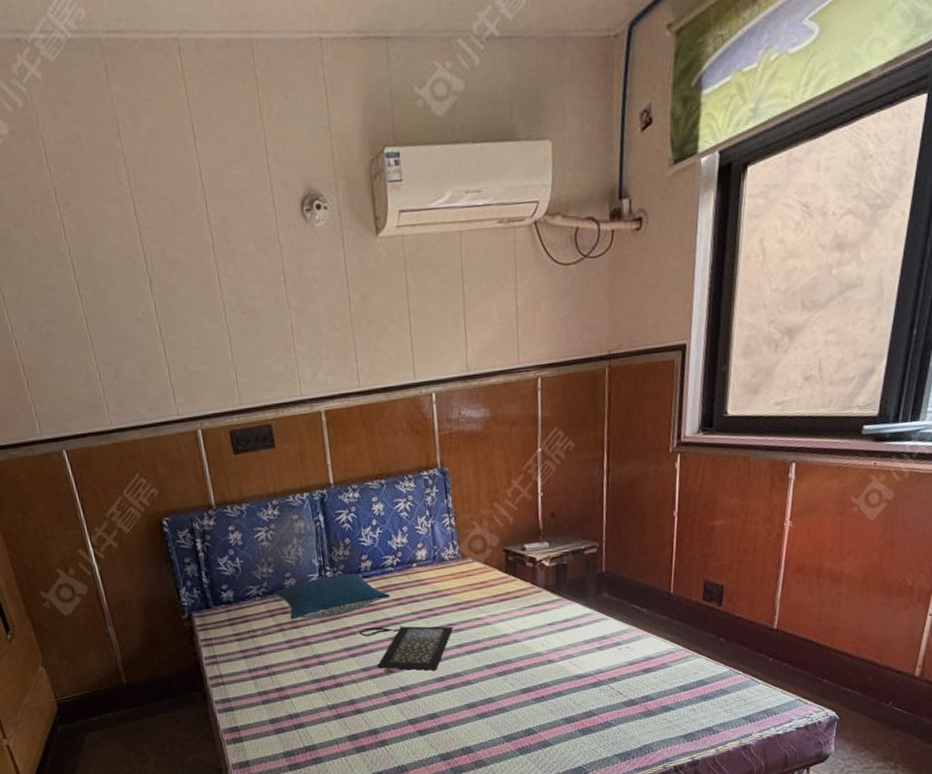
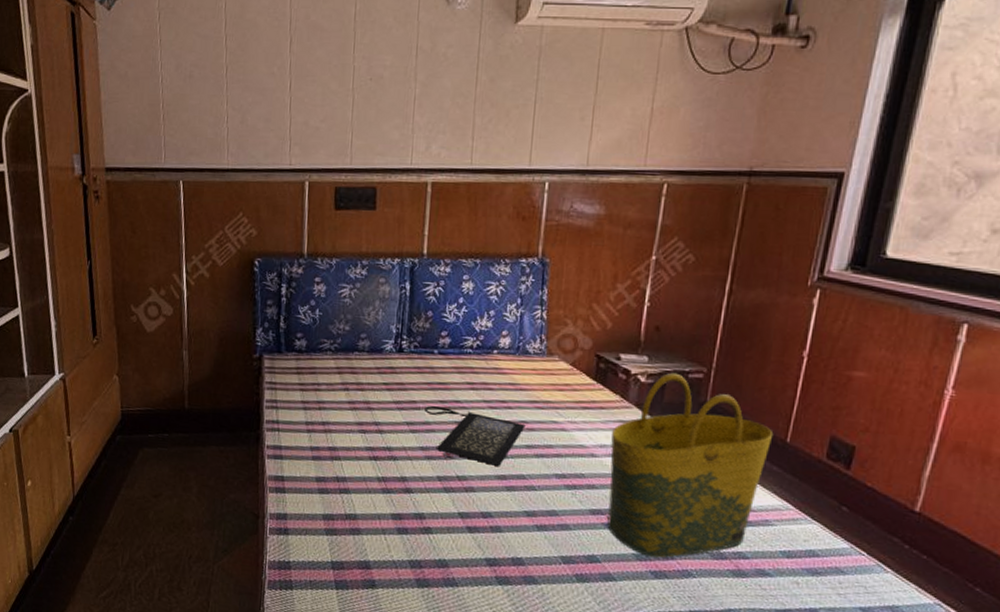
pillow: present [273,573,390,620] -> none [345,344,464,388]
tote bag: none [528,552,660,718] -> present [607,372,774,558]

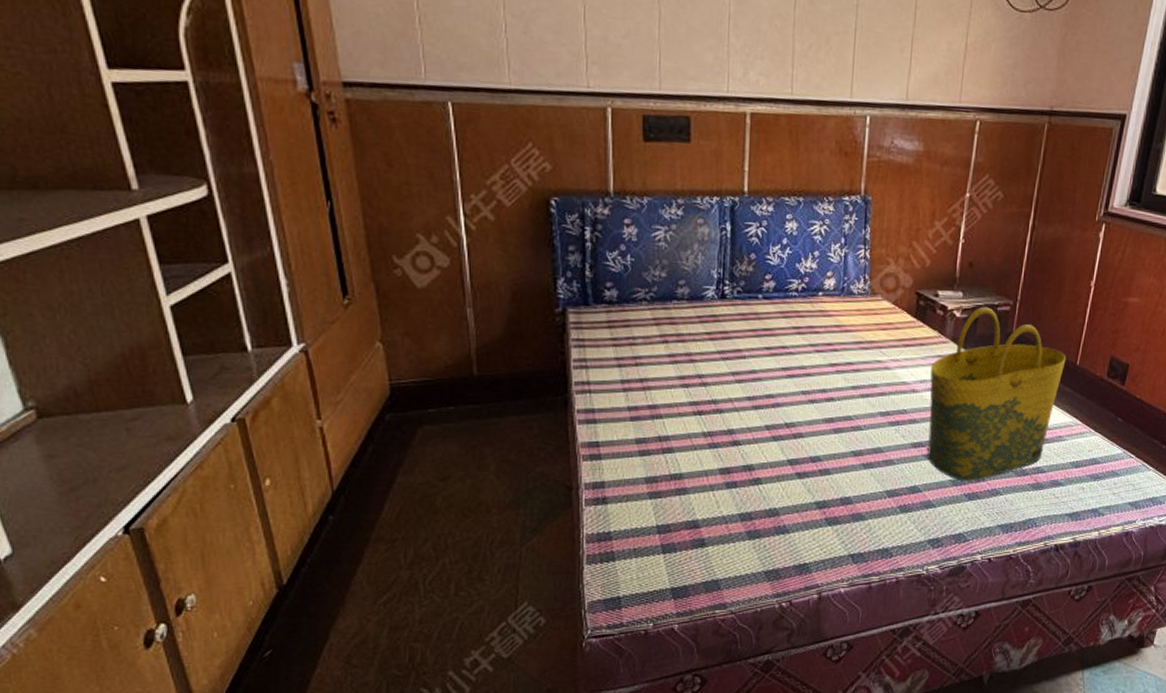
clutch bag: present [424,406,526,467] -> none [750,354,851,411]

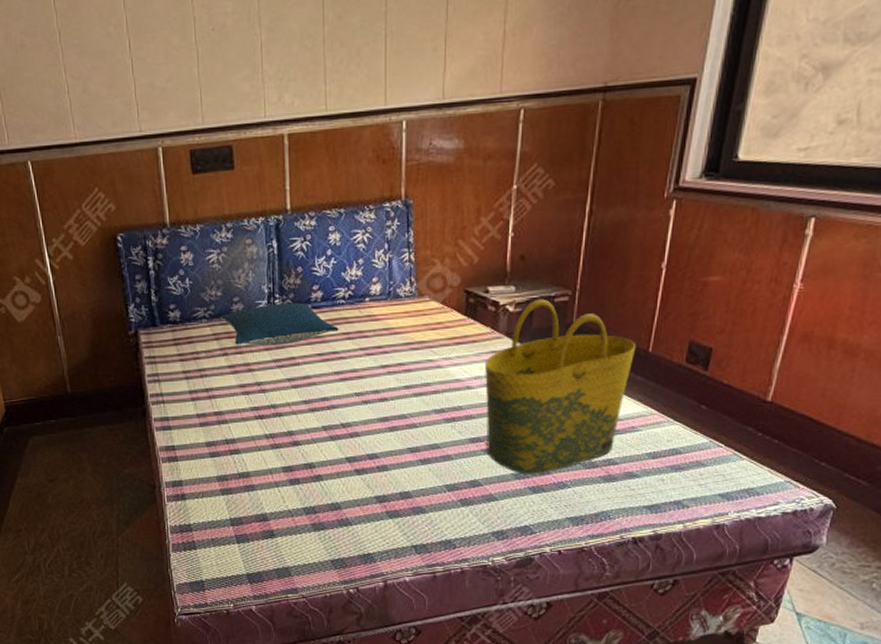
pillow: none [663,290,790,336] -> present [220,302,339,346]

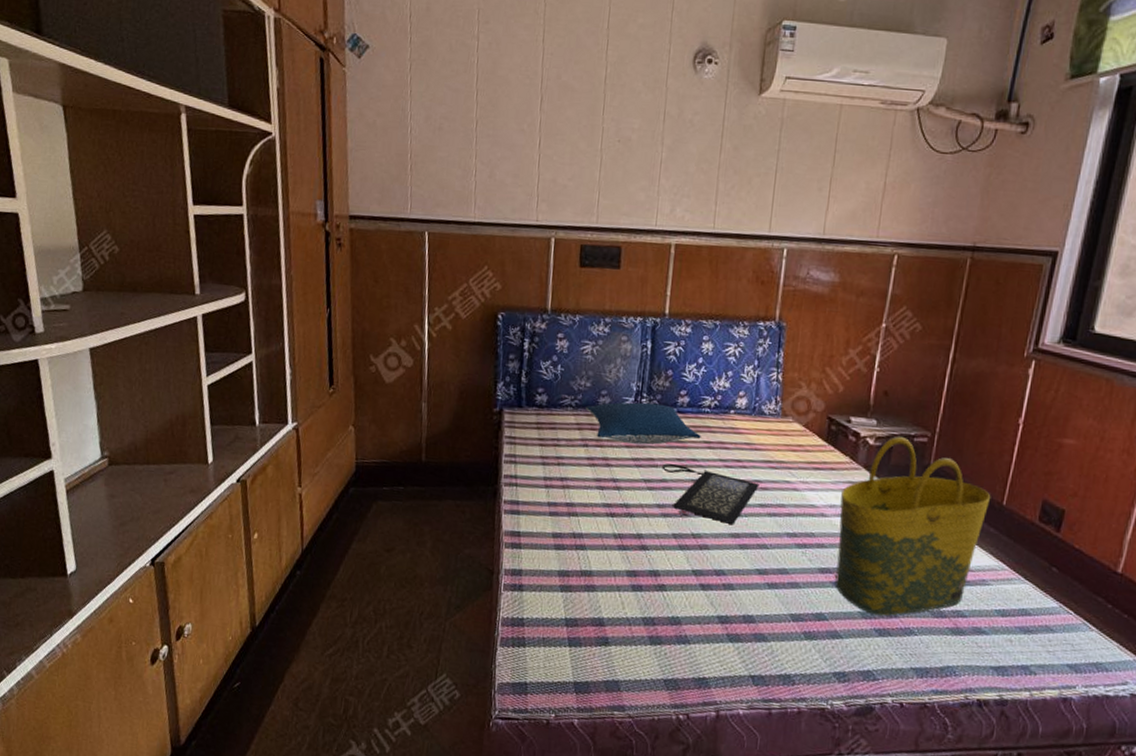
clutch bag: none [304,360,403,410] -> present [662,464,760,525]

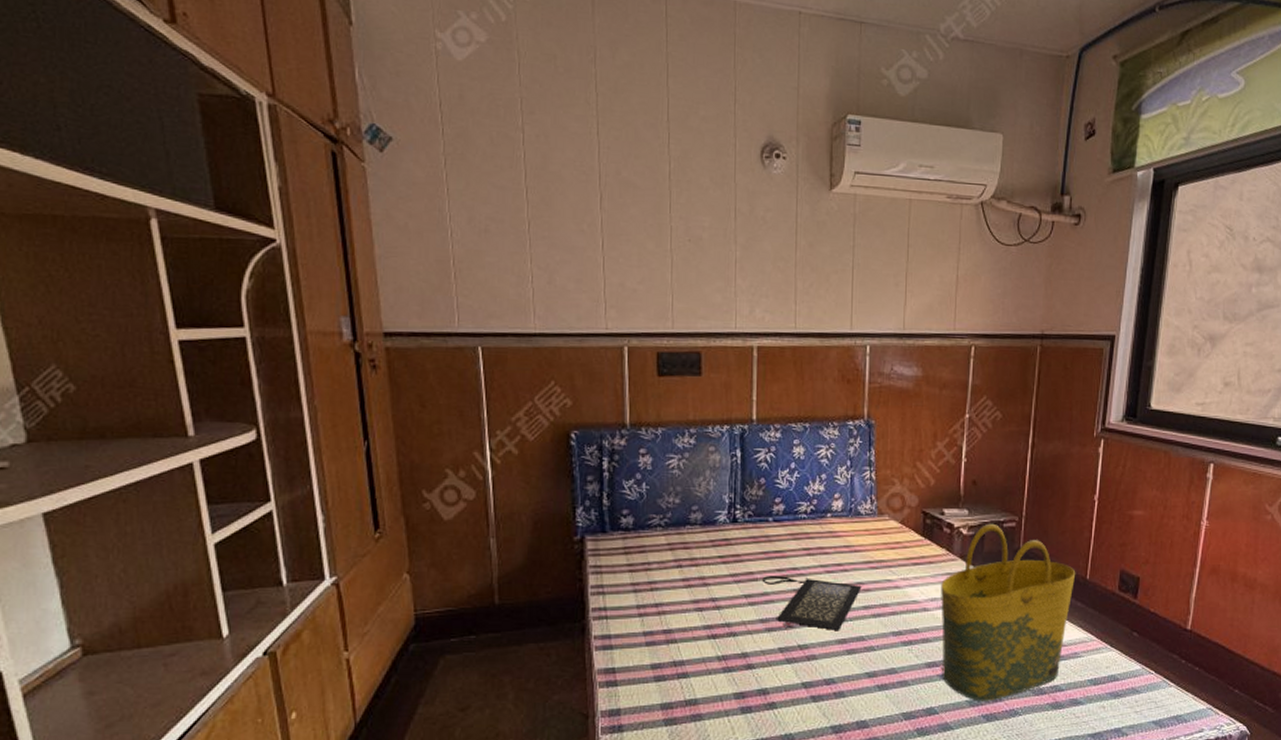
pillow: present [586,402,701,445] -> none [677,514,800,559]

